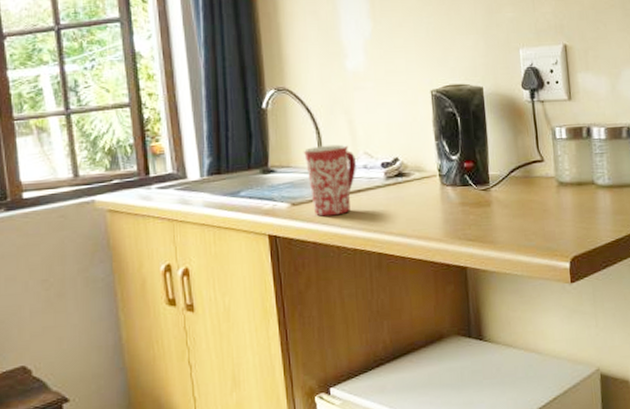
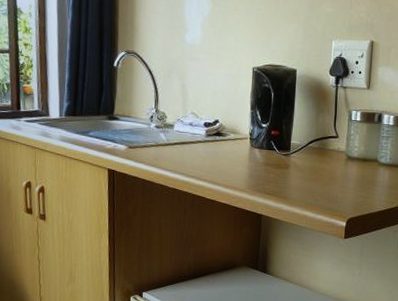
mug: present [303,144,356,217] -> none [142,102,184,161]

